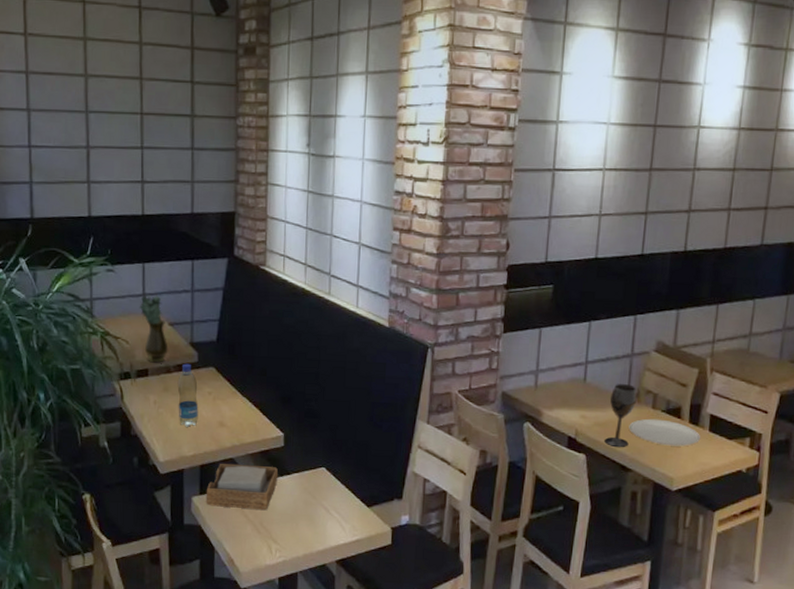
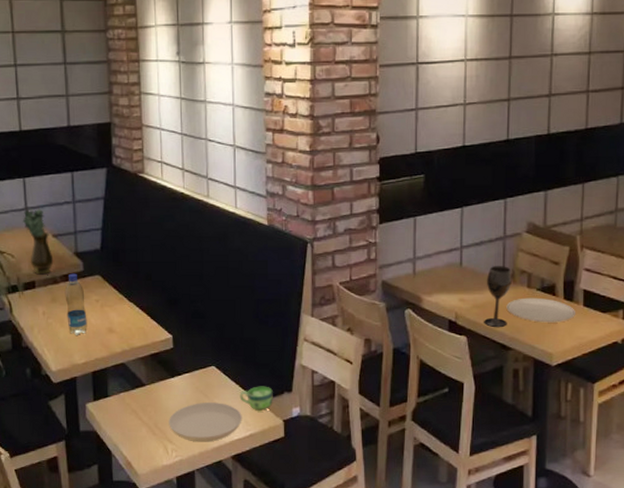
napkin holder: present [205,463,279,511] -> none [99,368,170,412]
saucer: none [274,504,350,545] -> present [169,403,242,442]
cup: none [348,491,383,516] -> present [239,386,273,411]

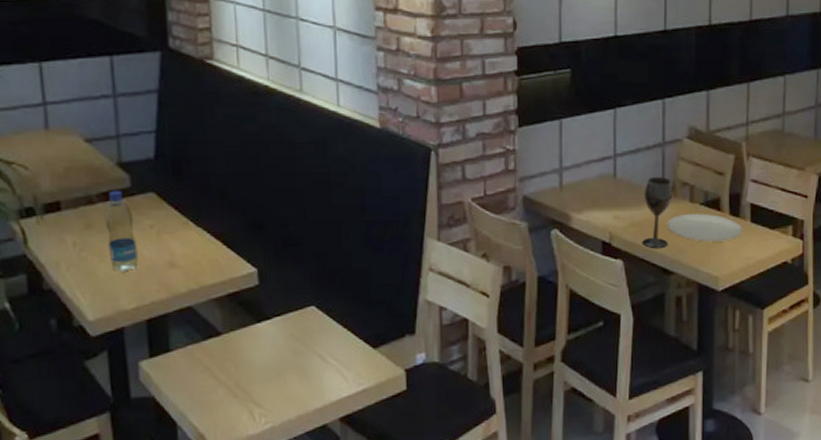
vase: present [22,207,54,275] -> none [38,101,87,193]
saucer: present [169,403,242,442] -> none [255,352,352,403]
cup: present [239,386,273,411] -> none [348,328,392,359]

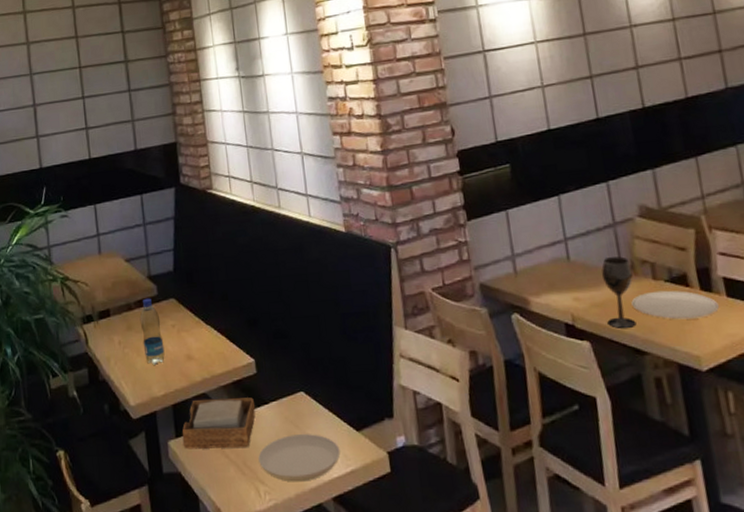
napkin holder: none [157,312,255,371] -> present [181,397,256,450]
saucer: none [255,352,352,403] -> present [258,434,341,482]

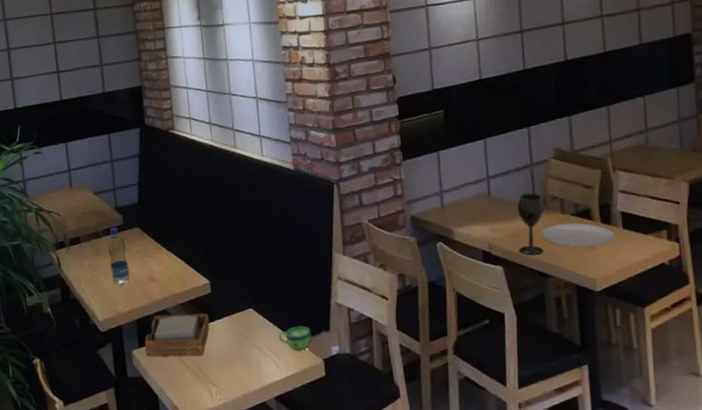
saucer: present [258,434,341,482] -> none [211,344,283,384]
cup: none [334,412,374,442] -> present [278,326,312,351]

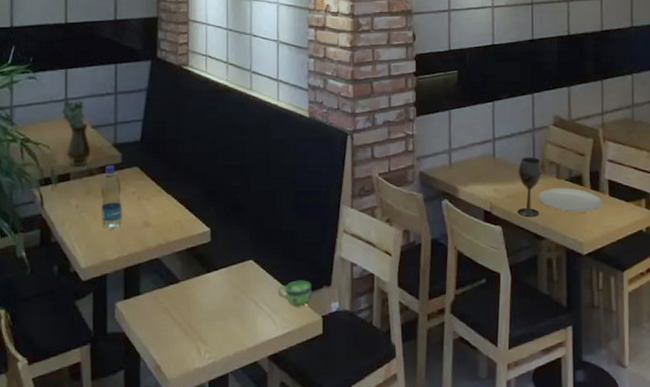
vase: none [66,168,96,230] -> present [61,98,91,167]
napkin holder: present [144,313,210,358] -> none [130,263,206,311]

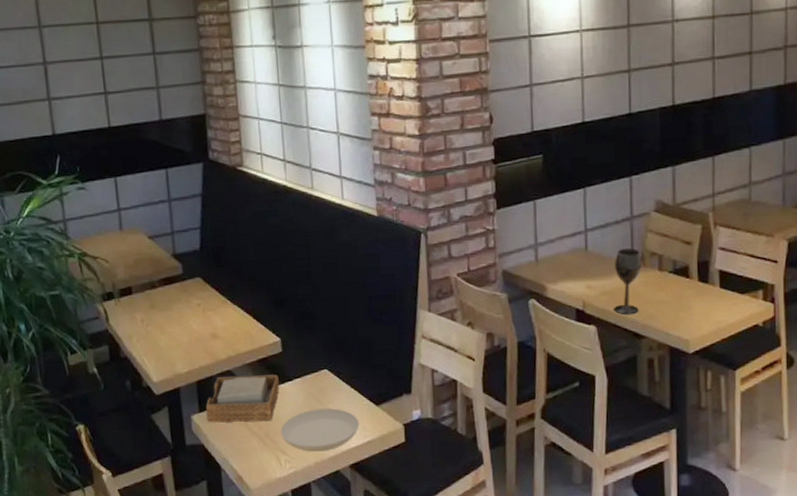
vase: present [61,98,91,167] -> none [115,207,151,280]
bottle: present [100,165,122,229] -> none [163,276,190,343]
napkin holder: none [130,263,206,311] -> present [205,374,280,423]
saucer: none [203,299,280,342] -> present [280,408,359,452]
cup: present [277,280,312,306] -> none [355,388,392,415]
plate: present [538,187,602,212] -> none [637,280,711,308]

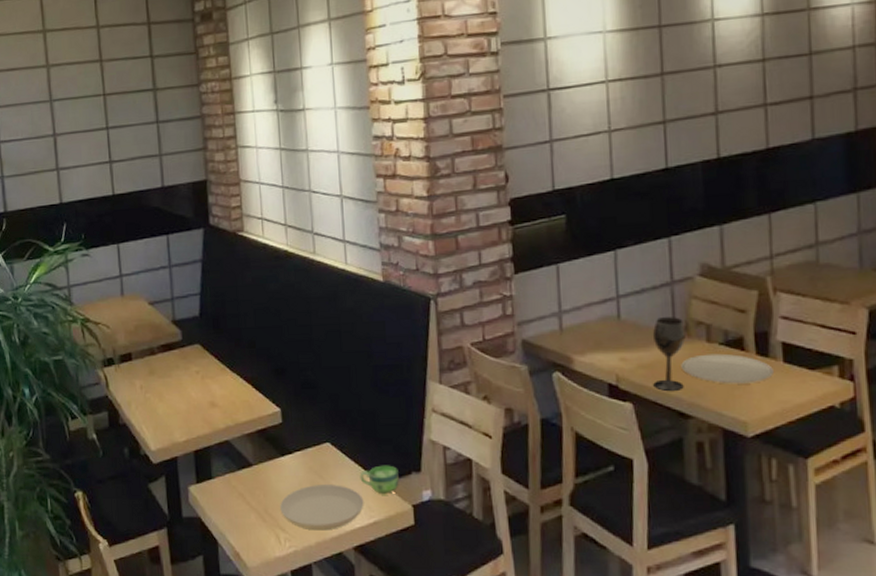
napkin holder: present [205,374,280,423] -> none [203,446,280,496]
cup: none [355,388,392,415] -> present [360,465,399,494]
plate: none [637,280,711,308] -> present [681,353,773,384]

